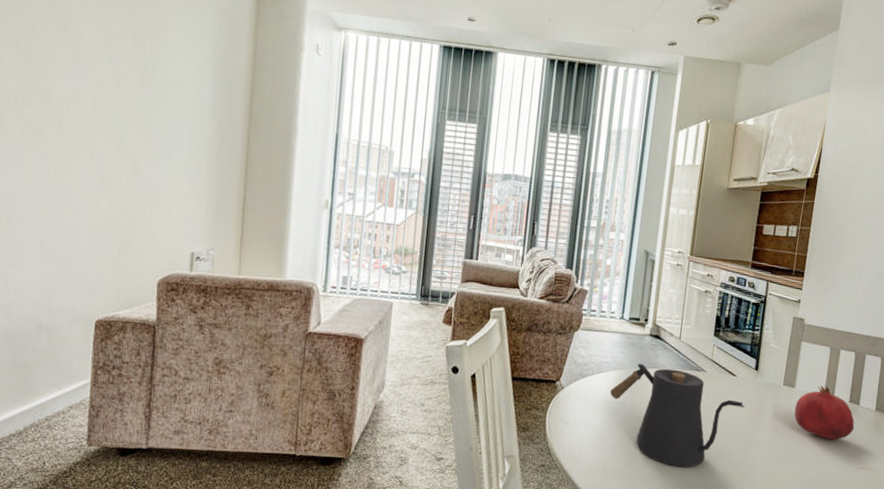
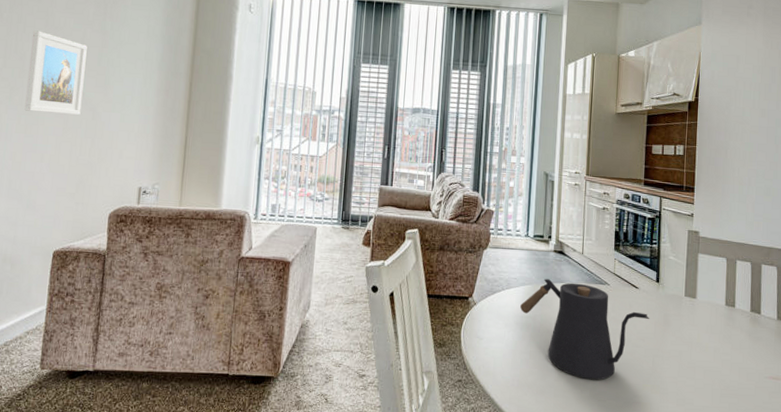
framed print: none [53,65,125,169] -> present [24,30,87,116]
fruit: present [794,385,855,440] -> none [698,295,758,349]

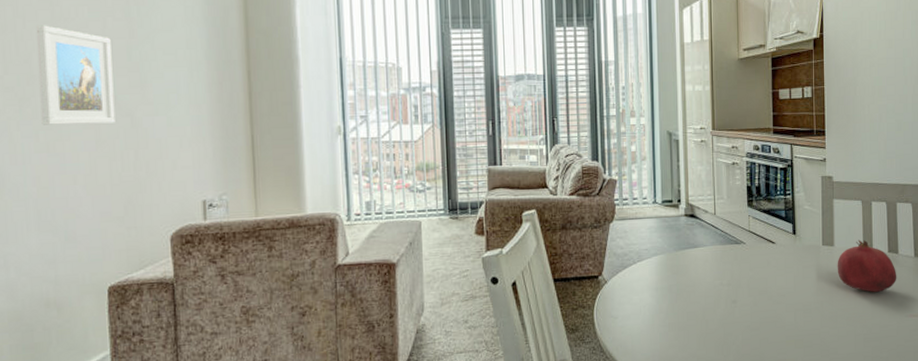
kettle: present [520,279,649,381] -> none [654,245,788,344]
fruit: none [698,295,758,349] -> present [837,240,897,292]

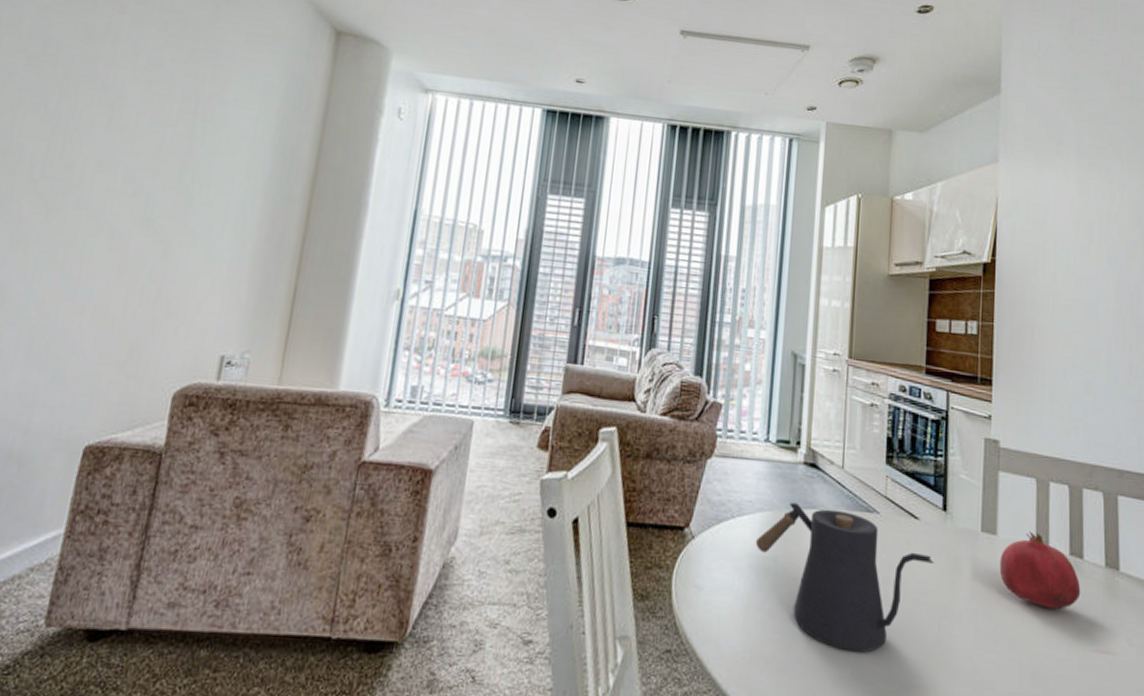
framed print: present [36,25,116,125] -> none [64,129,166,251]
kettle: none [654,245,788,344] -> present [756,502,934,653]

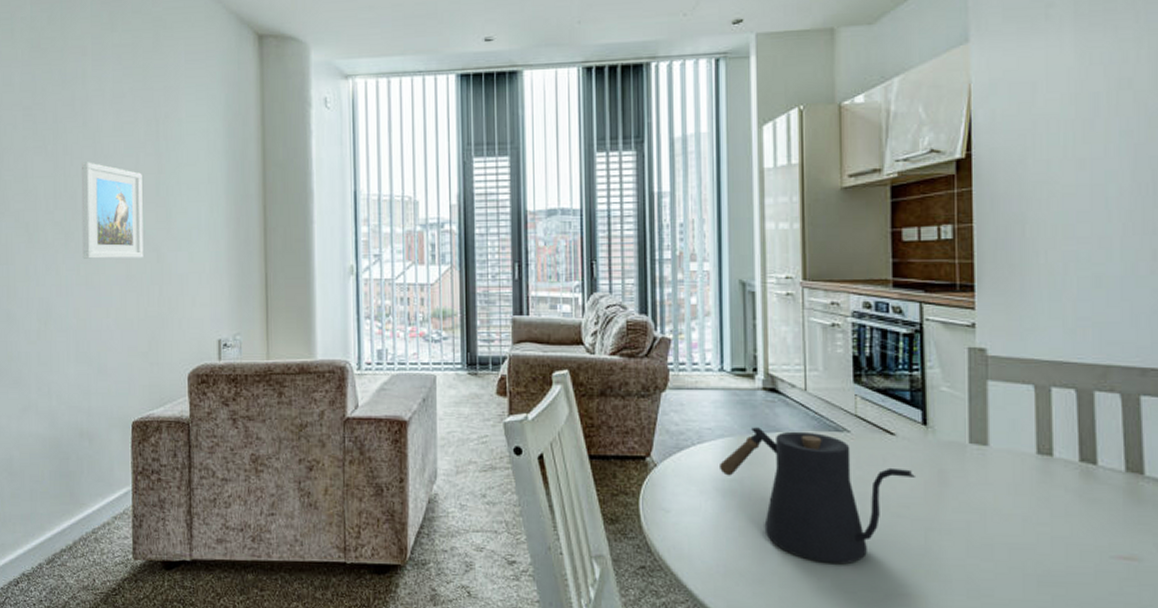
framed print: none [64,129,166,251] -> present [81,162,144,259]
fruit: present [999,531,1081,609] -> none [993,440,1095,517]

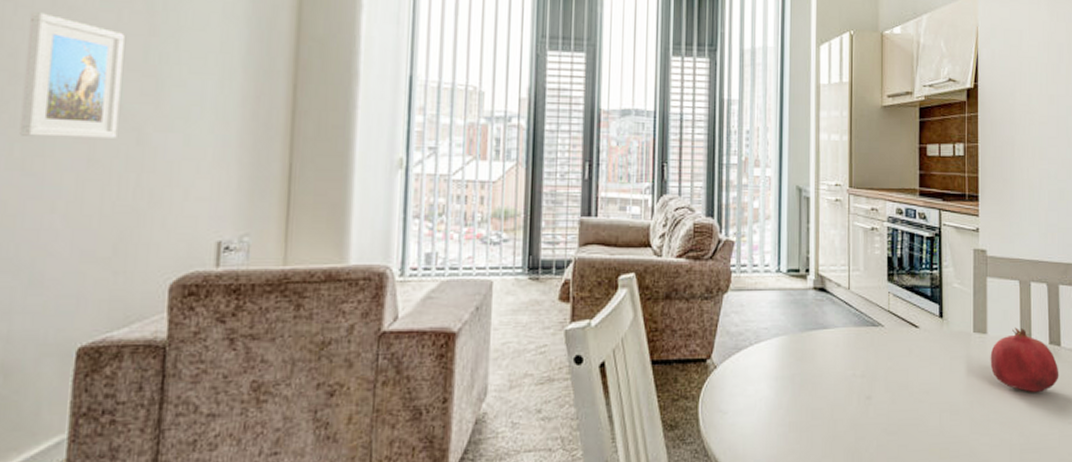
kettle: present [720,427,915,565] -> none [774,325,933,451]
fruit: none [993,440,1095,517] -> present [990,327,1059,392]

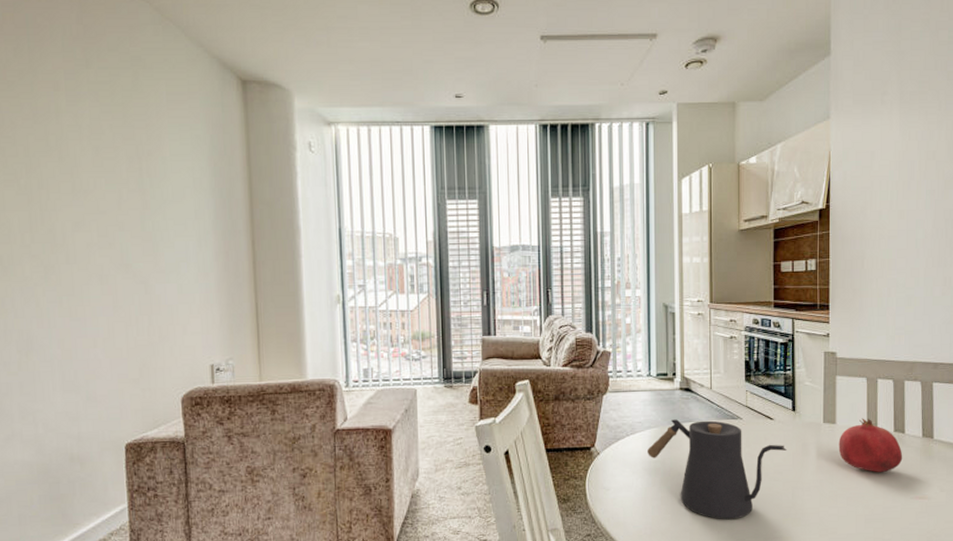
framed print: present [20,12,125,140] -> none [59,196,131,291]
kettle: none [774,325,933,451] -> present [647,419,787,520]

